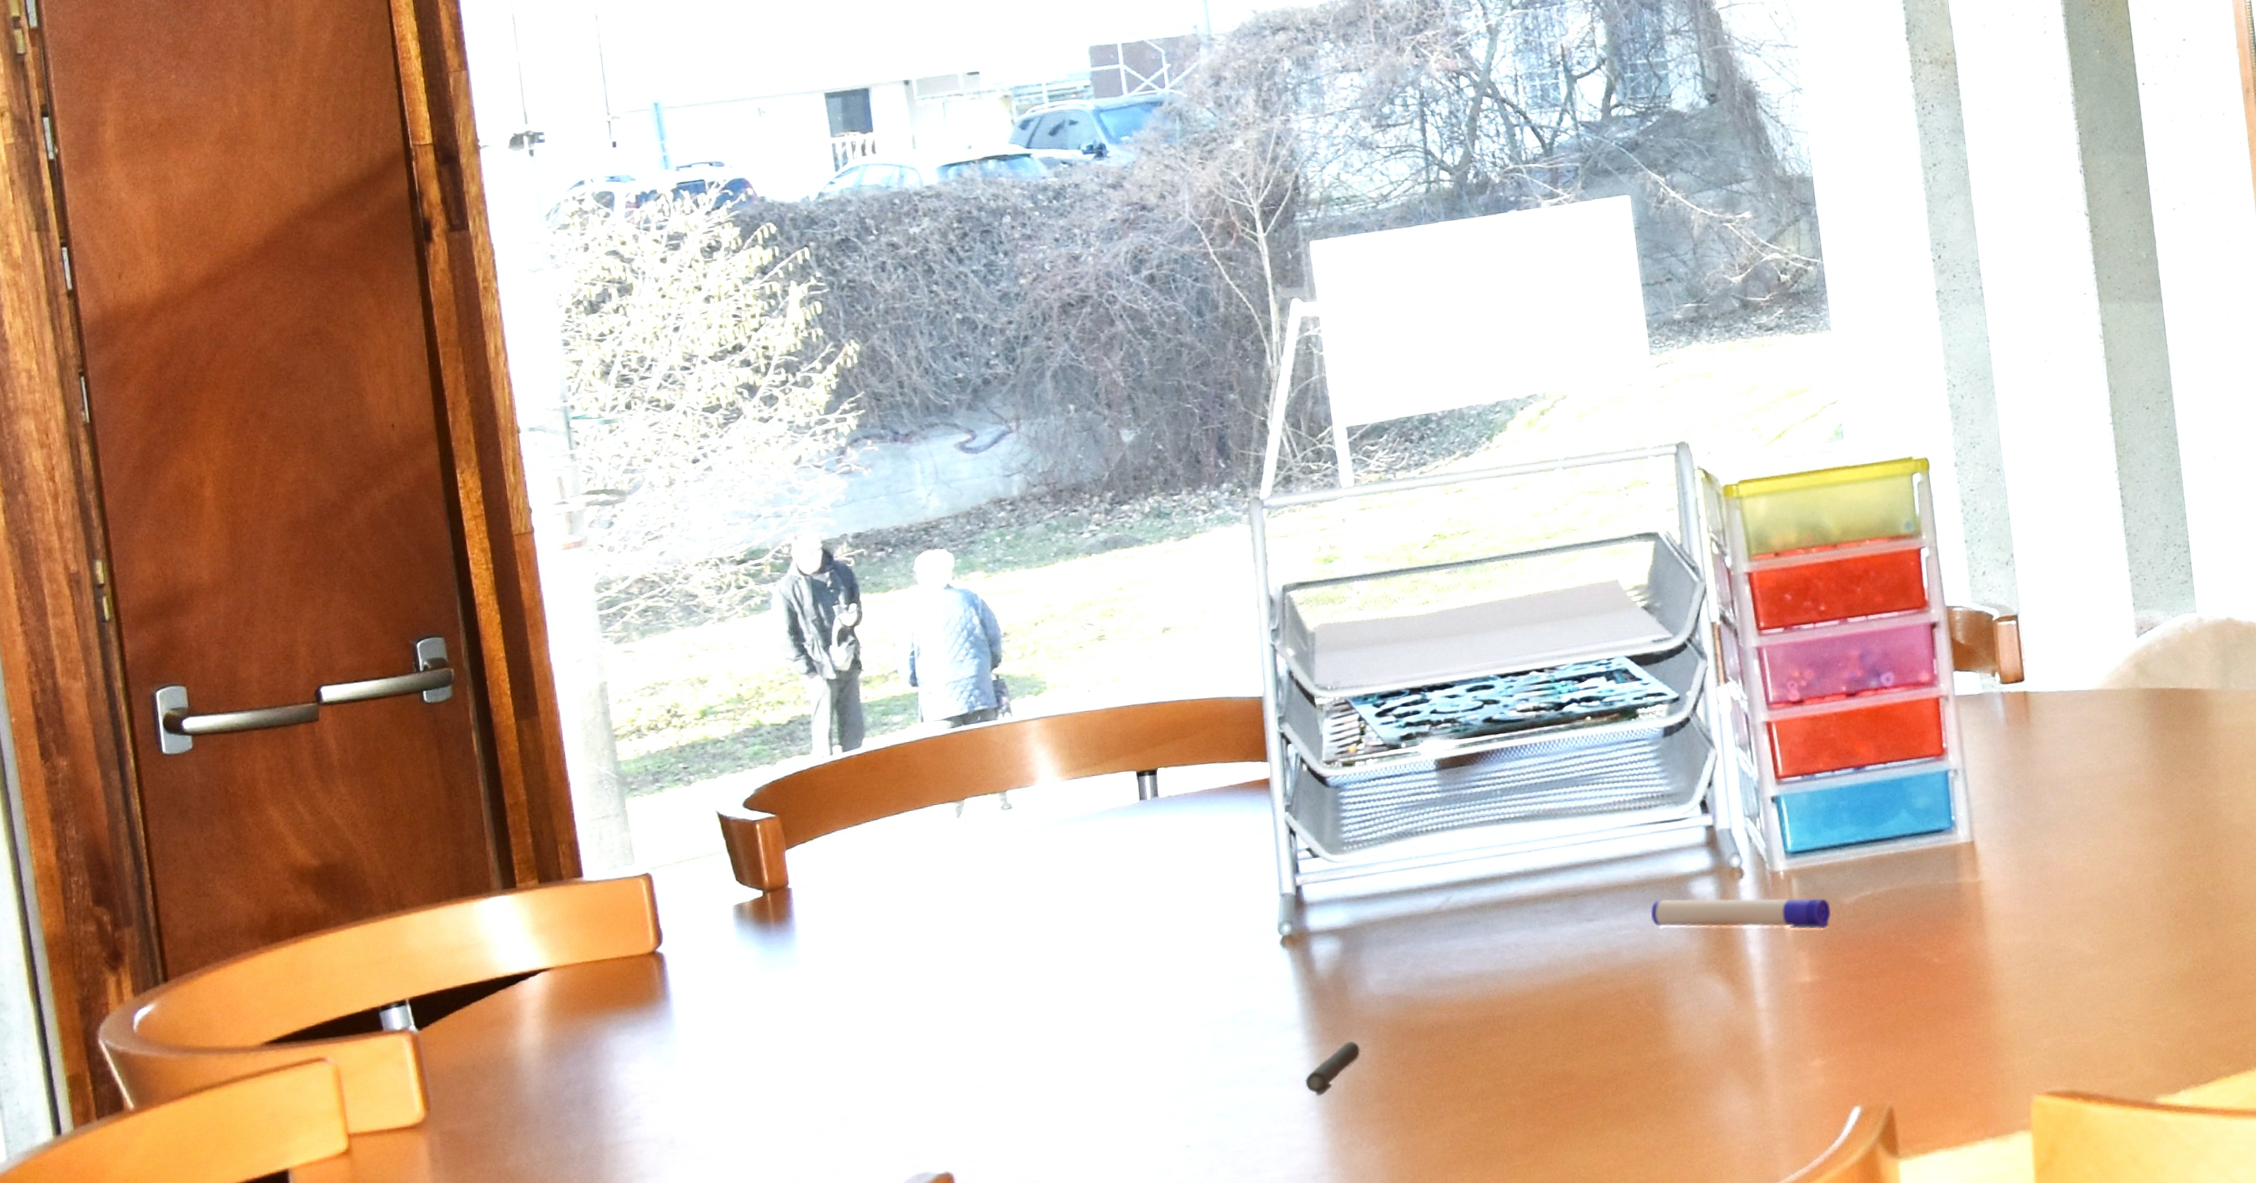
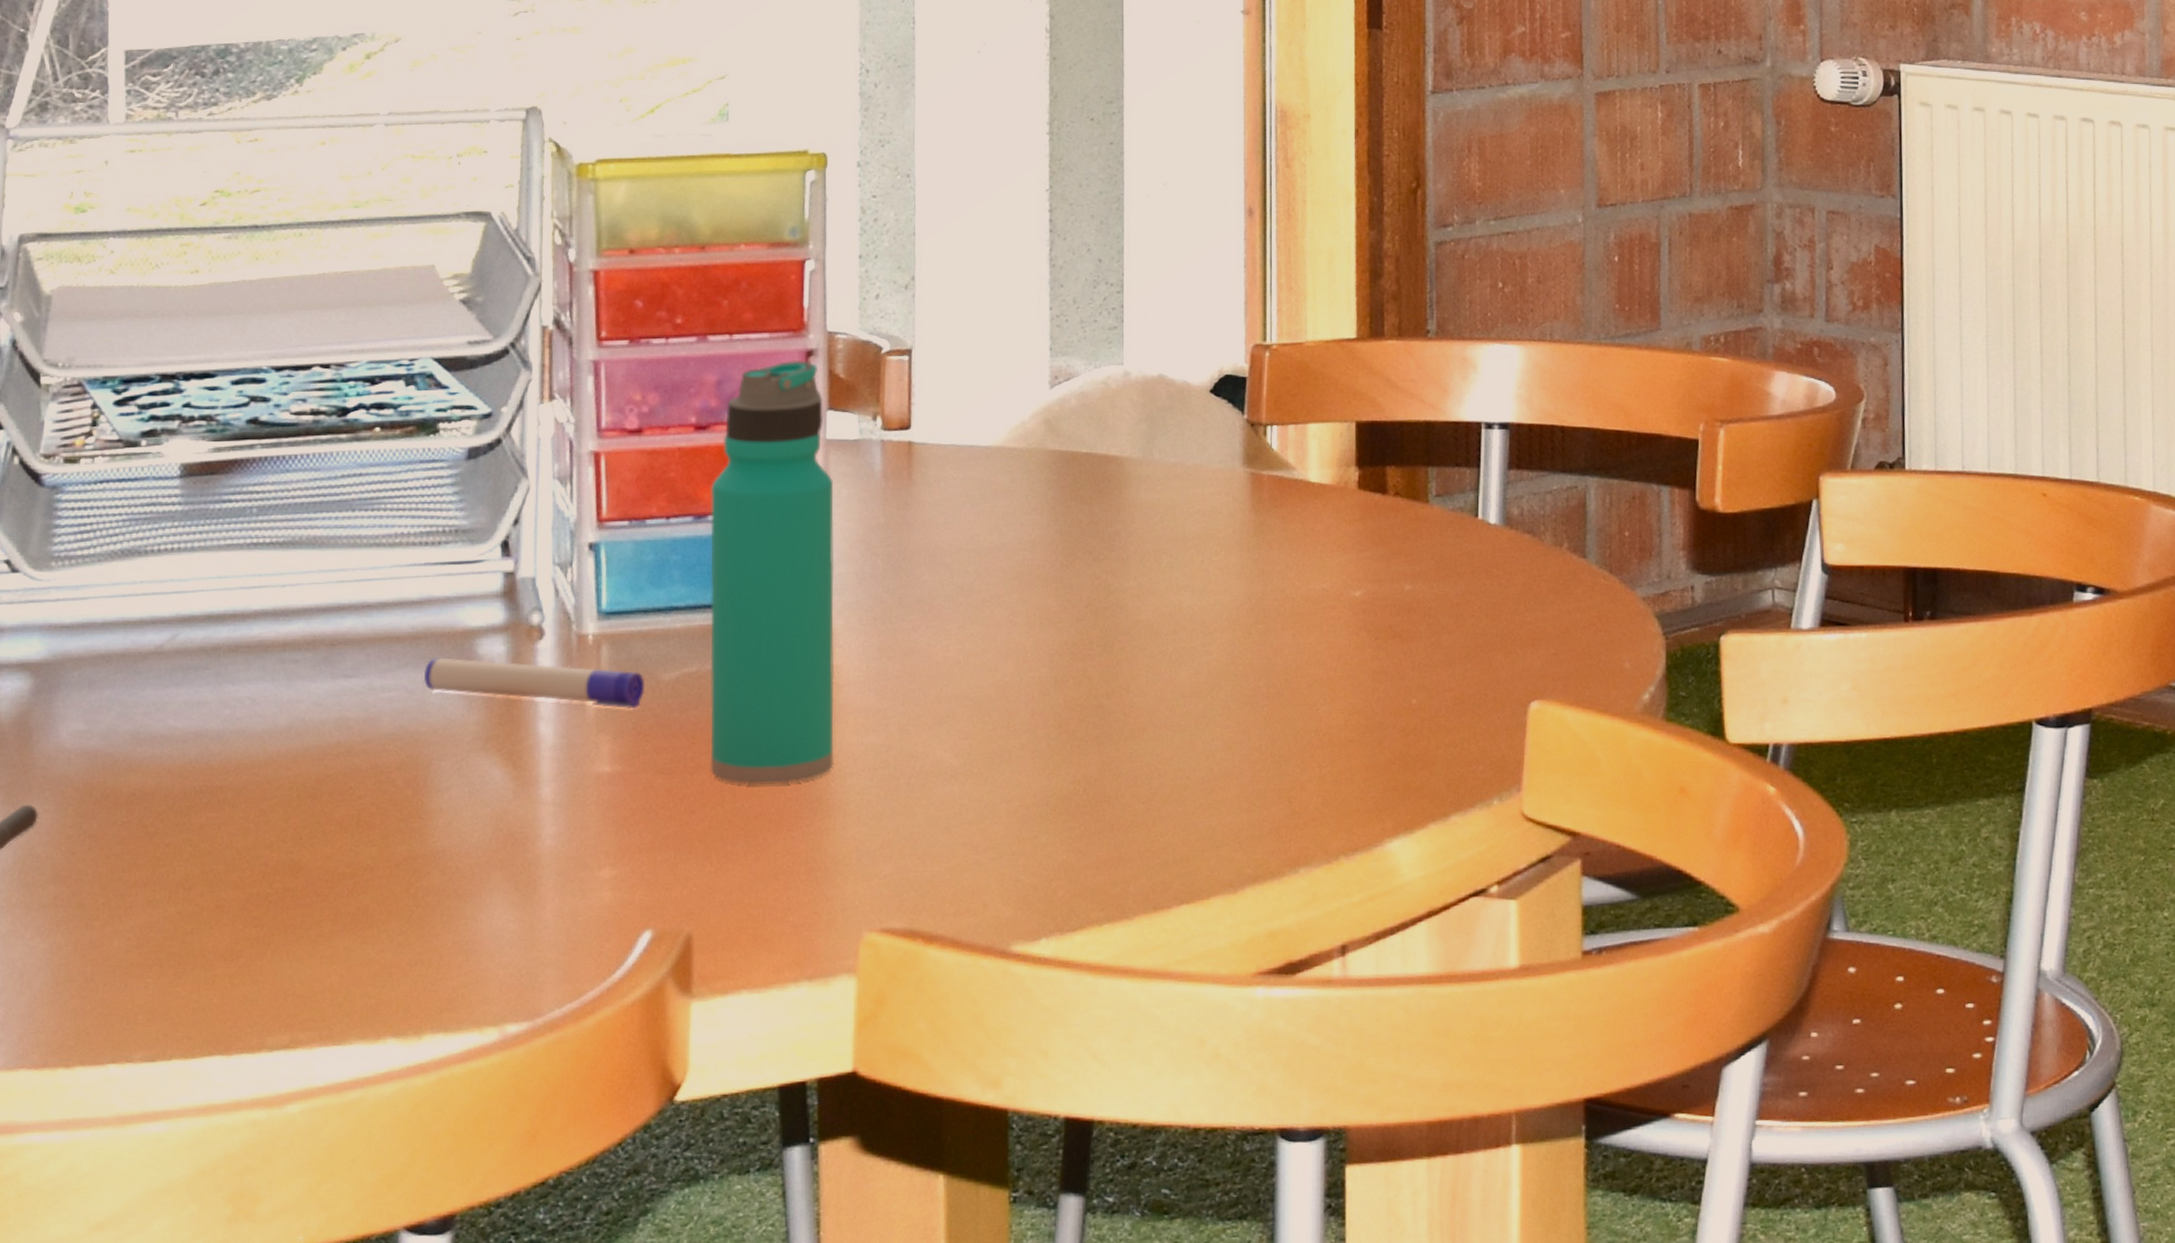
water bottle: none [1864,632,1993,983] -> present [710,360,835,785]

